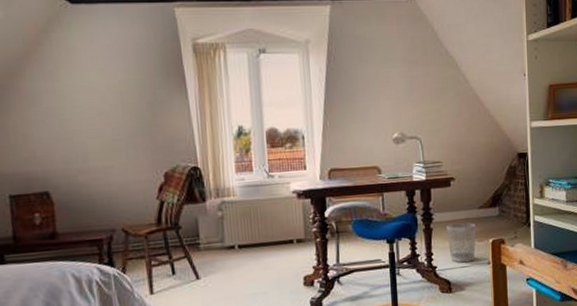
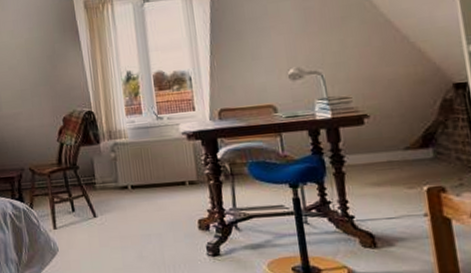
wastebasket: present [446,222,476,263] -> none [363,166,405,213]

